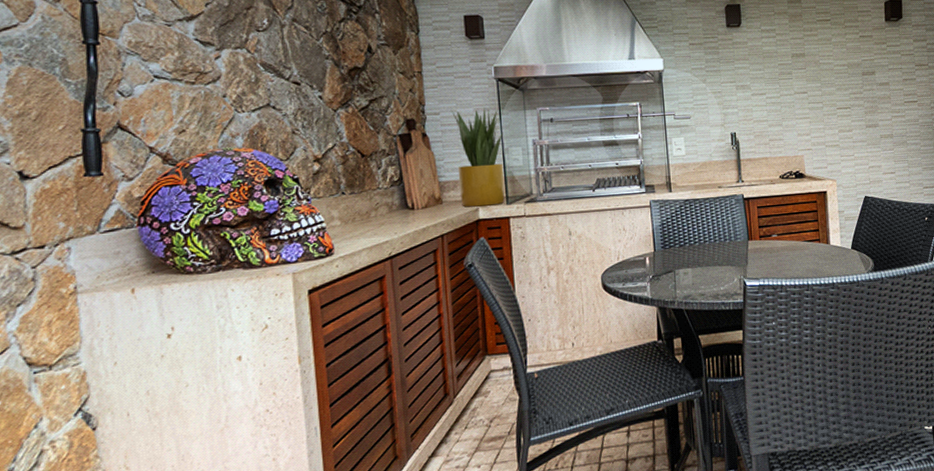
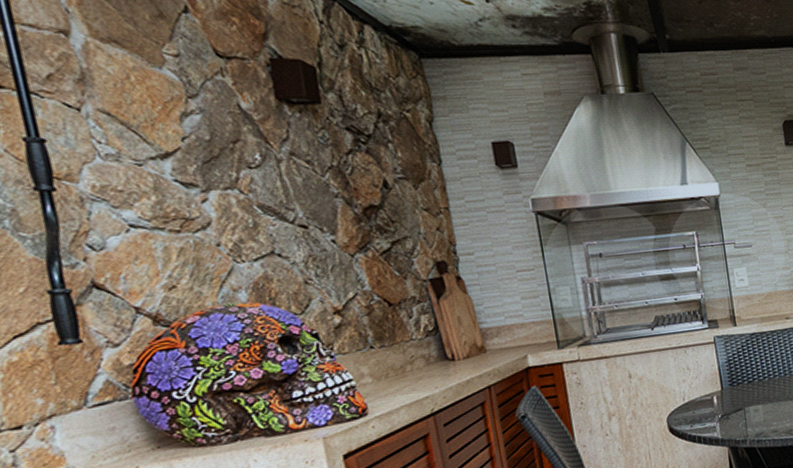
planter: present [452,107,505,208] -> none [487,245,556,355]

